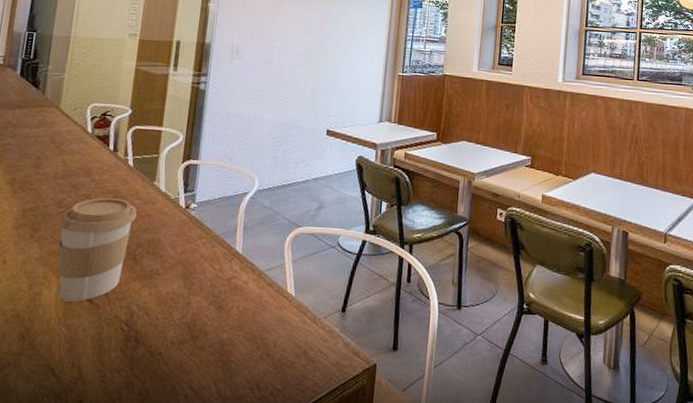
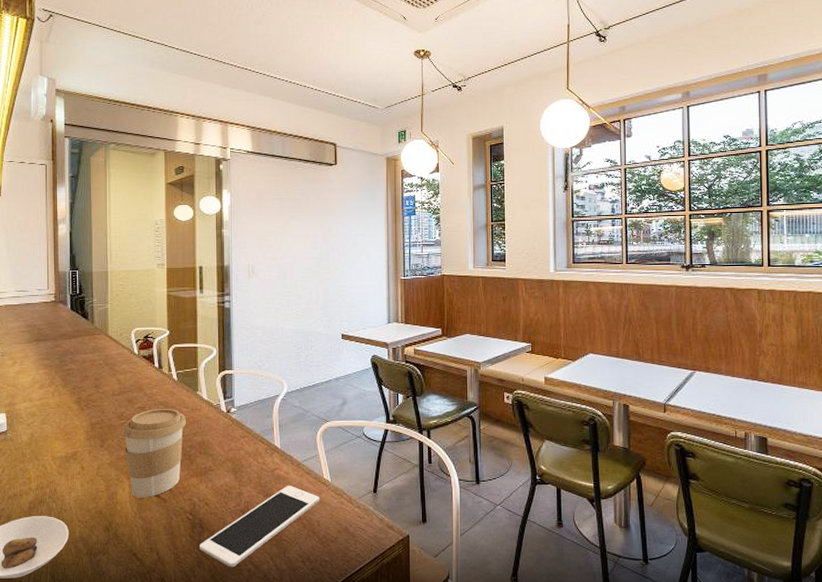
cell phone: none [131,297,280,391] -> present [200,485,319,567]

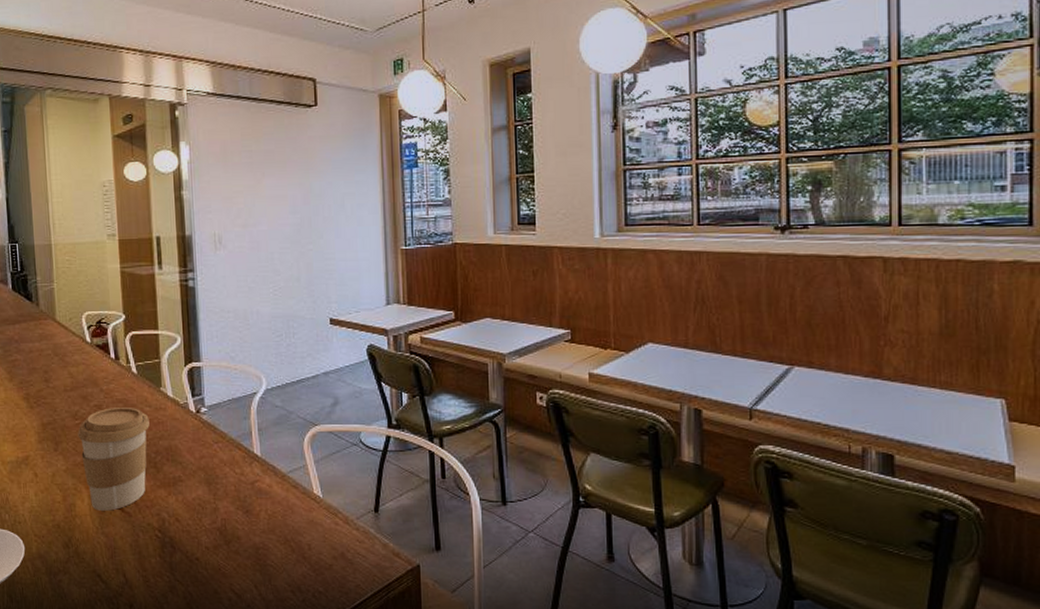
cell phone: present [200,485,319,567] -> none [171,500,310,595]

